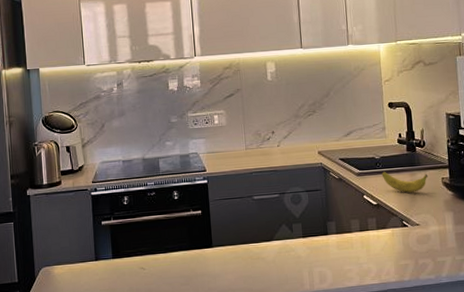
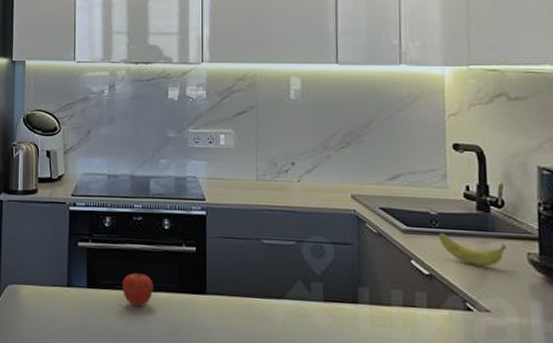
fruit: none [142,238,169,267] -> present [121,272,153,307]

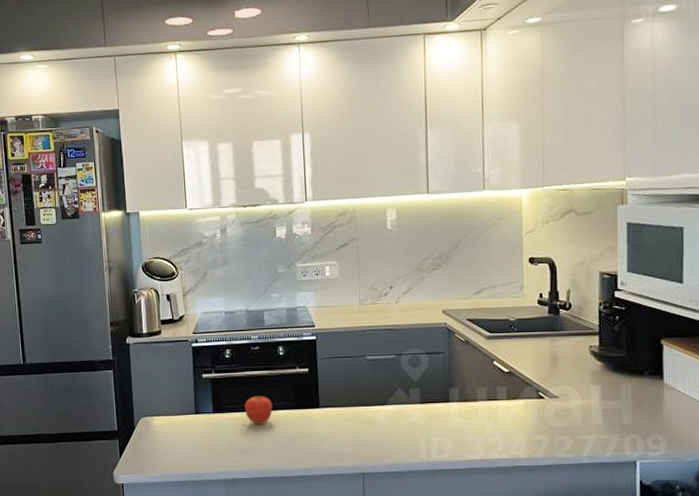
banana: present [438,232,507,267] -> none [516,335,573,361]

